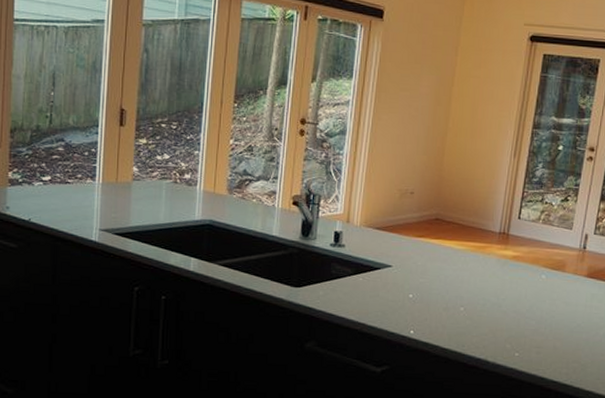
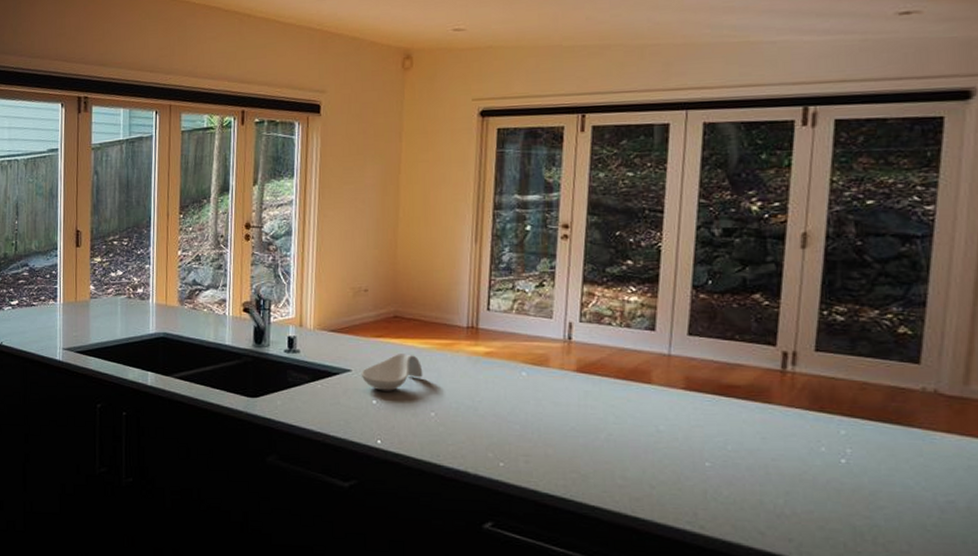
spoon rest: none [400,253,457,287] -> present [360,354,423,391]

